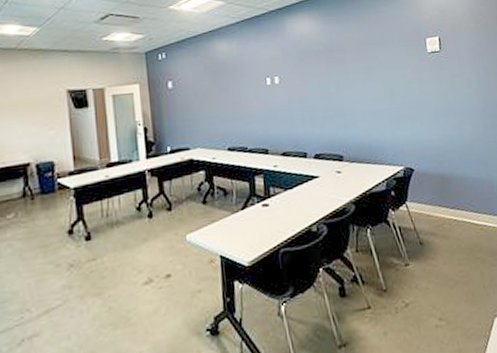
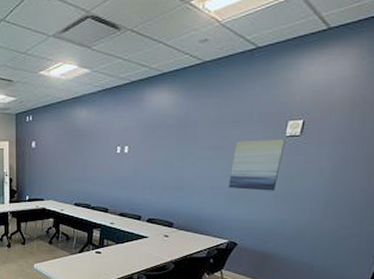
wall art: none [385,56,434,110] -> present [228,140,286,191]

